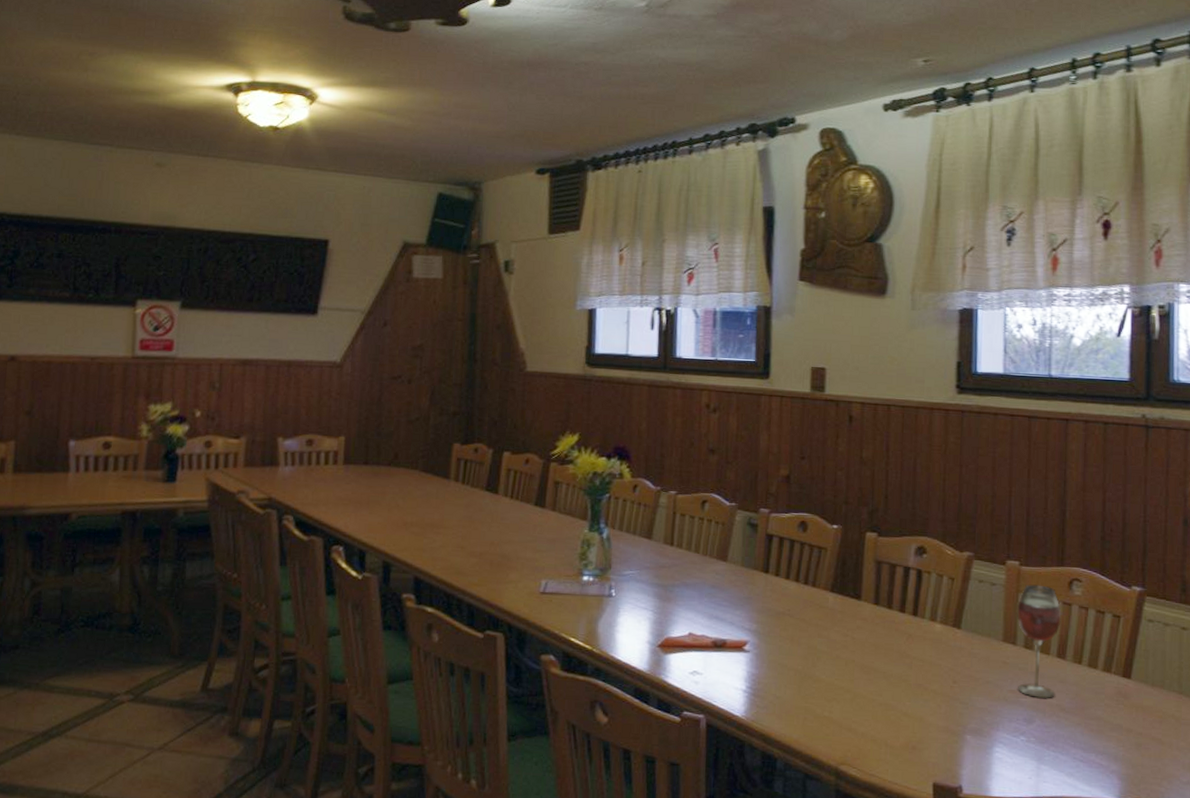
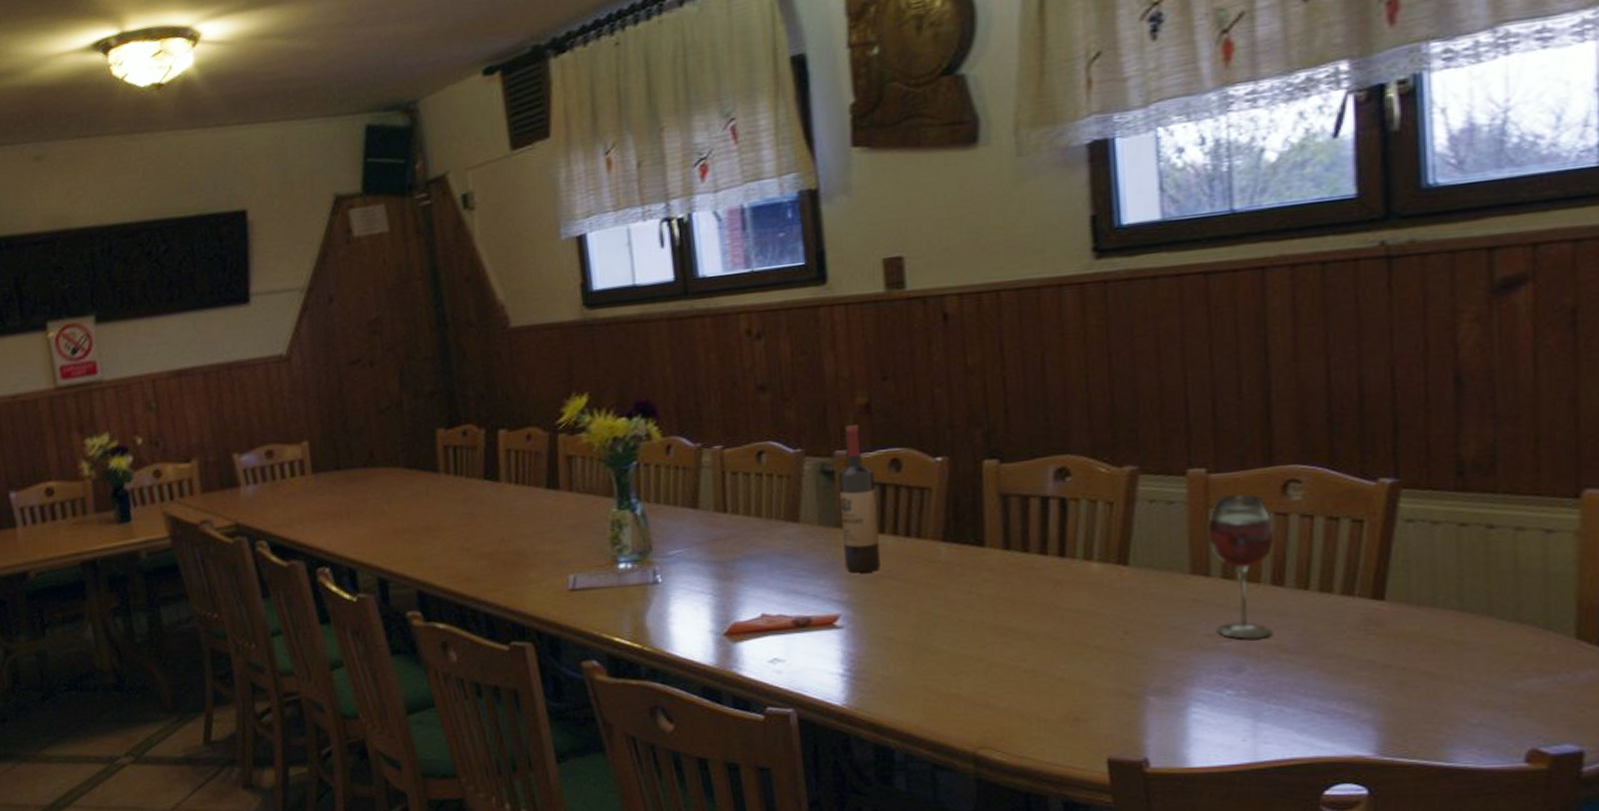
wine bottle: none [757,490,787,609] -> present [837,425,880,573]

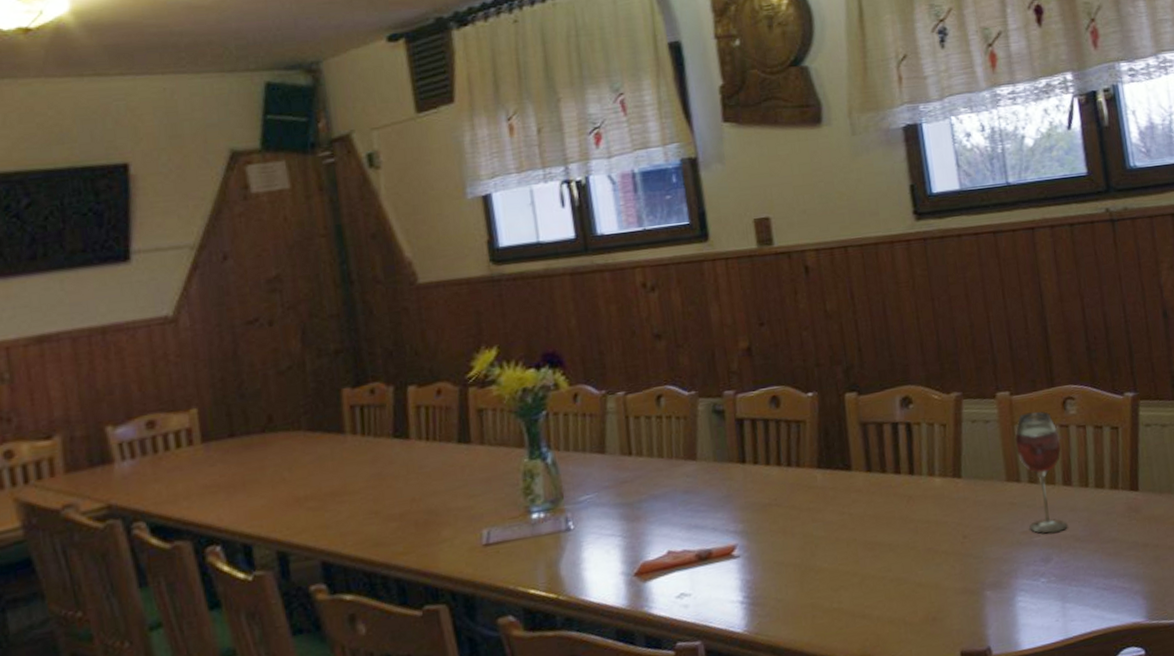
wine bottle: present [837,425,880,573] -> none [727,367,768,504]

